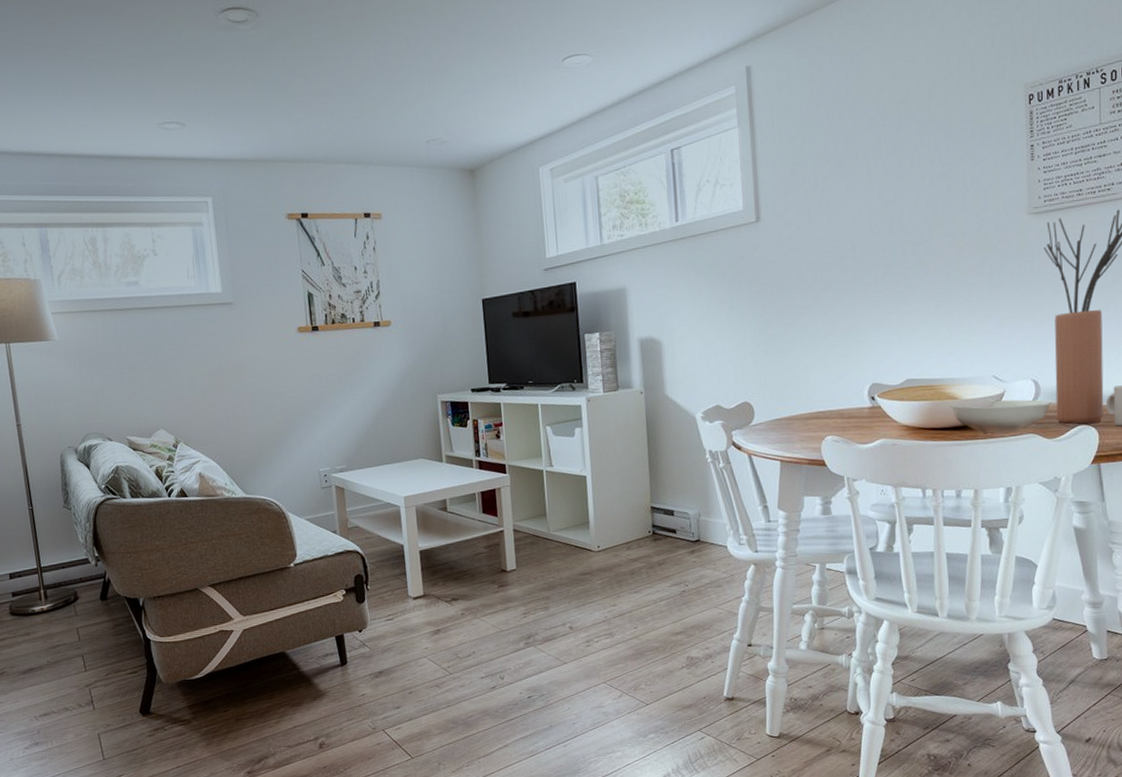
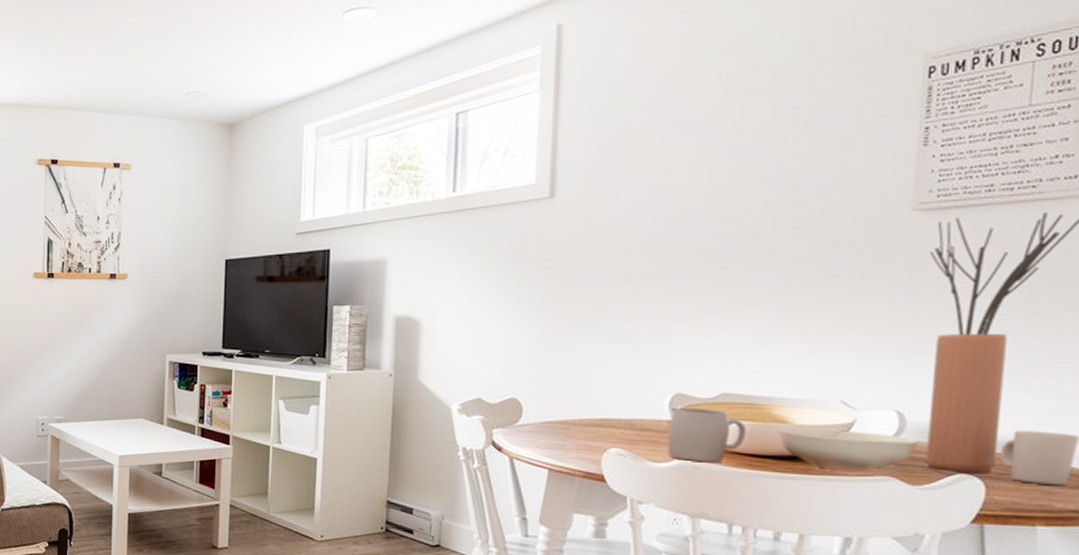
mug: none [869,393,928,440] -> present [667,407,747,463]

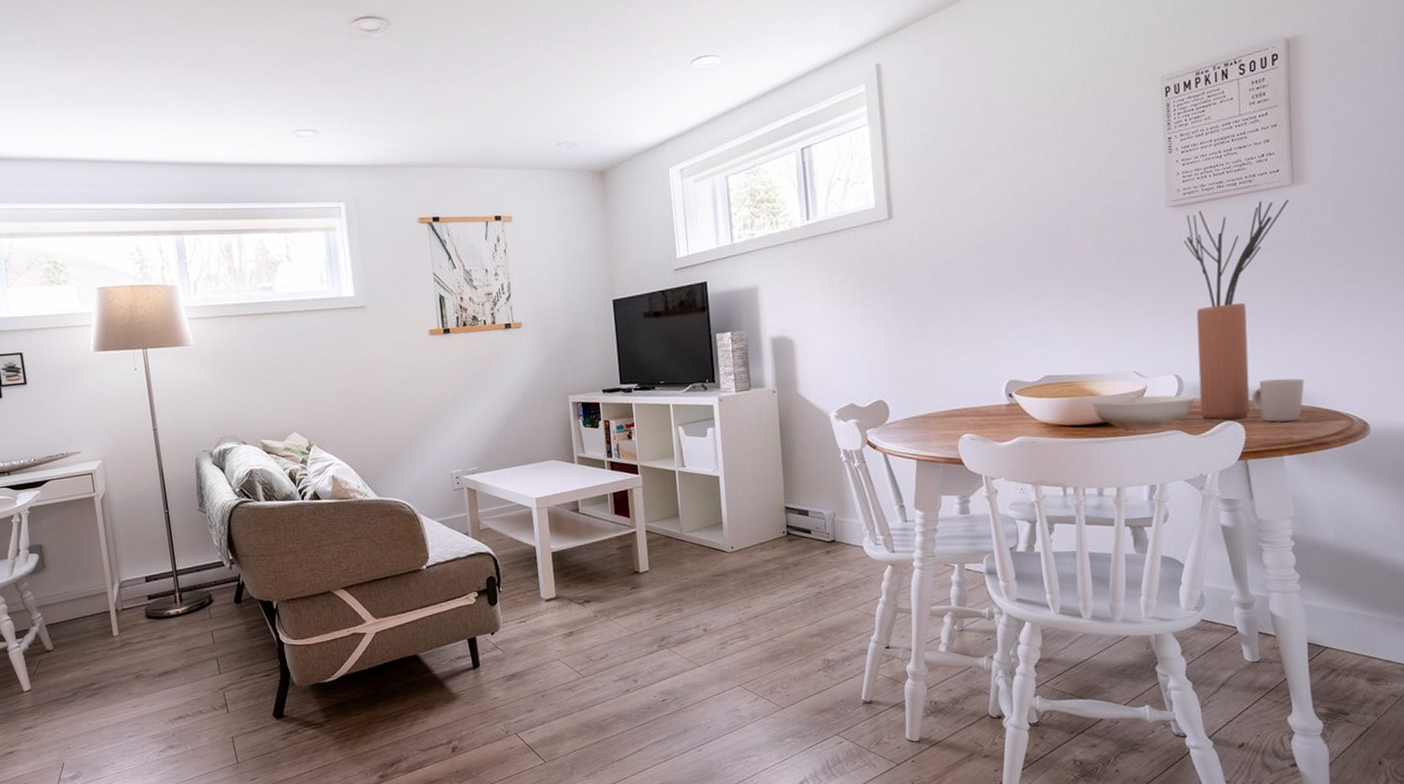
mug: present [667,407,747,463] -> none [1007,390,1068,438]

